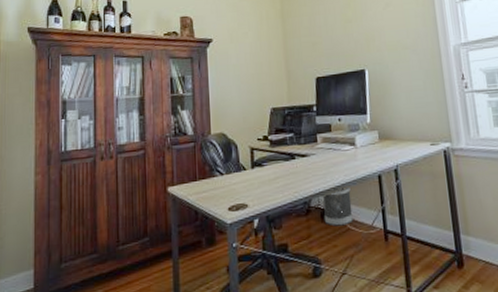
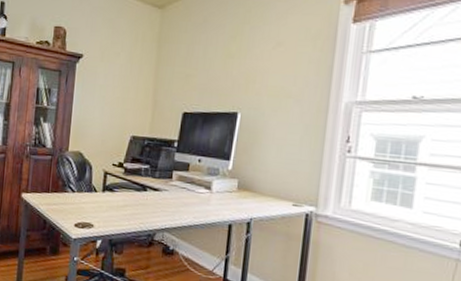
wastebasket: present [323,185,353,227] -> none [165,227,197,265]

